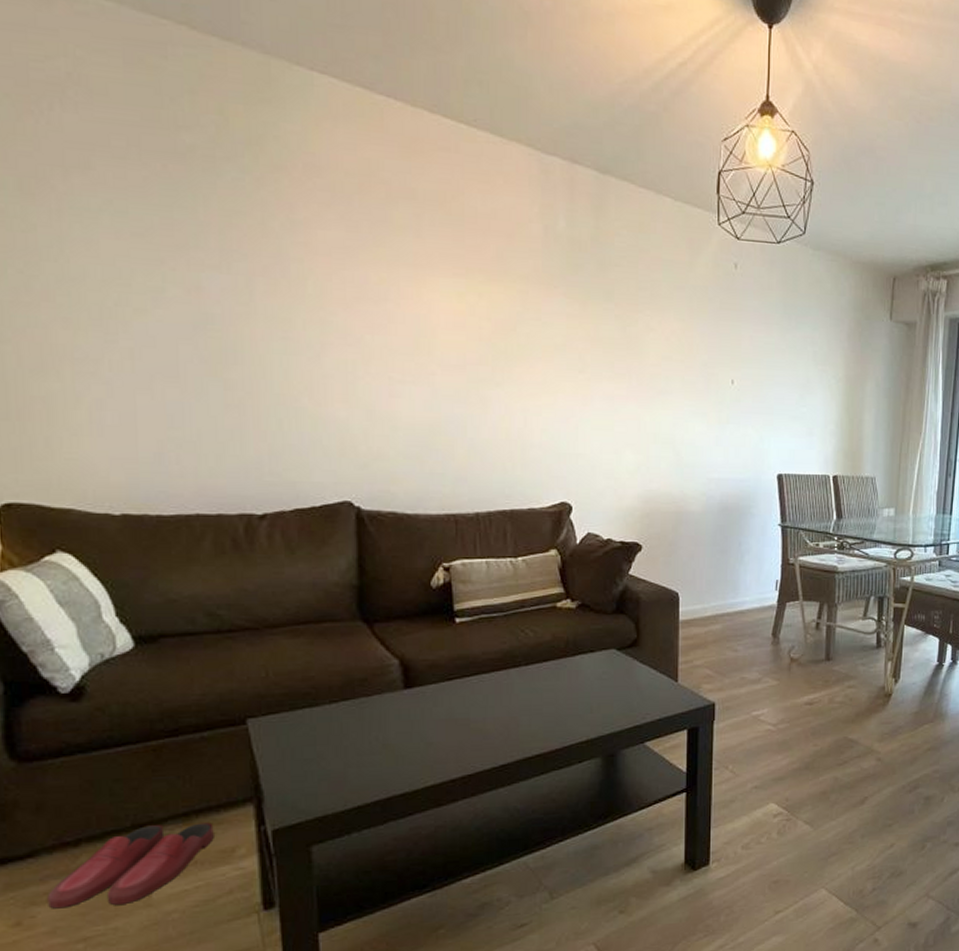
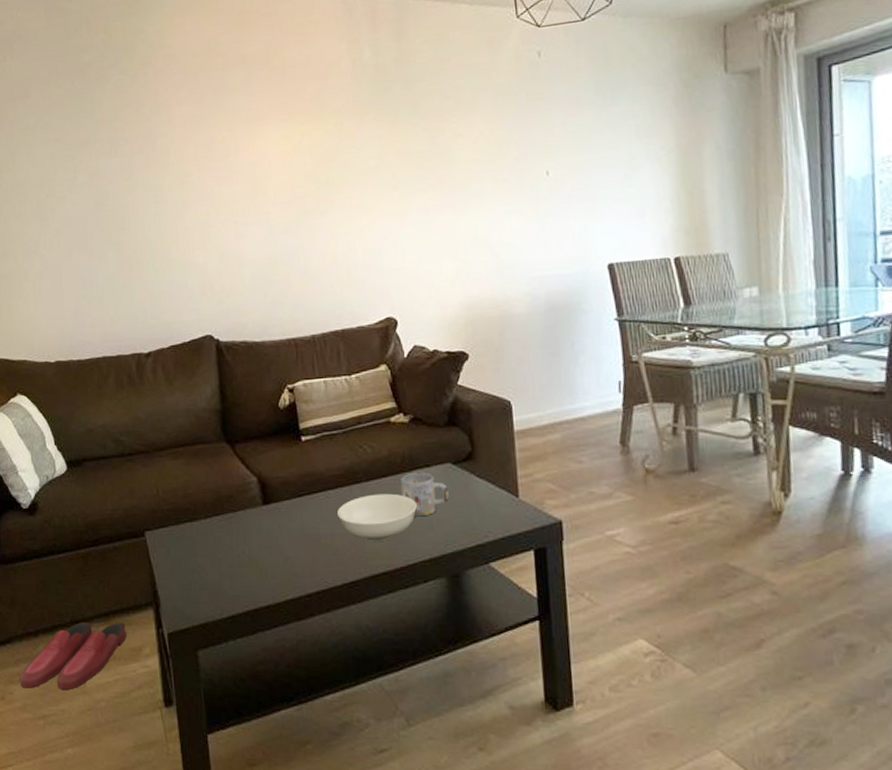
bowl: none [490,677,577,724] -> present [336,493,417,541]
mug: none [562,657,611,700] -> present [400,472,449,517]

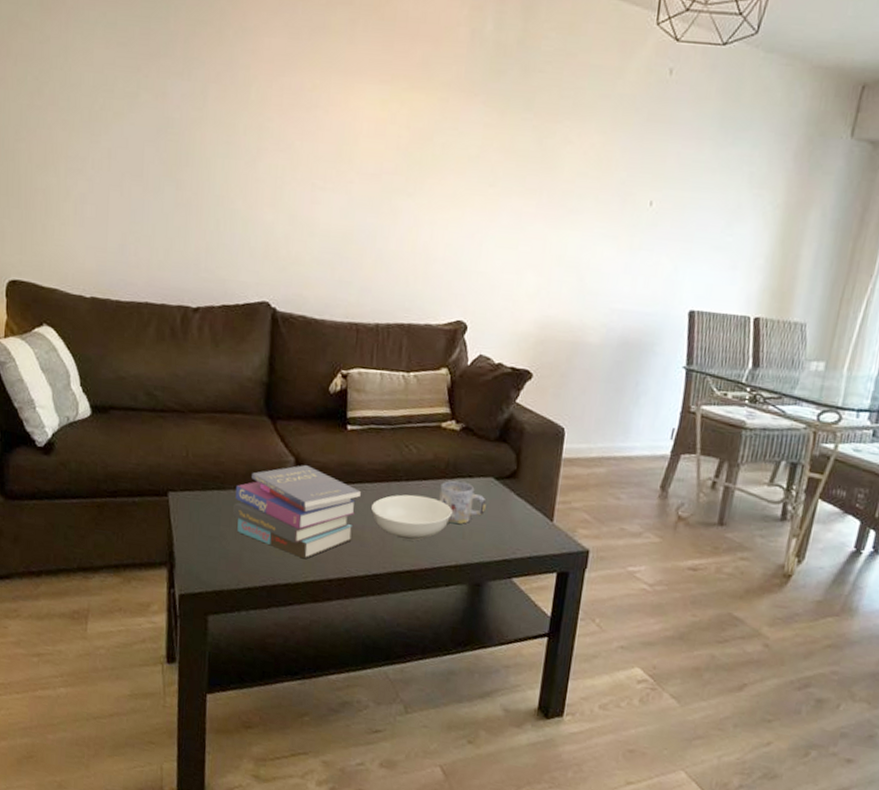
slippers: present [20,621,127,691] -> none [16,570,136,633]
books: none [207,482,325,577] -> present [233,464,361,559]

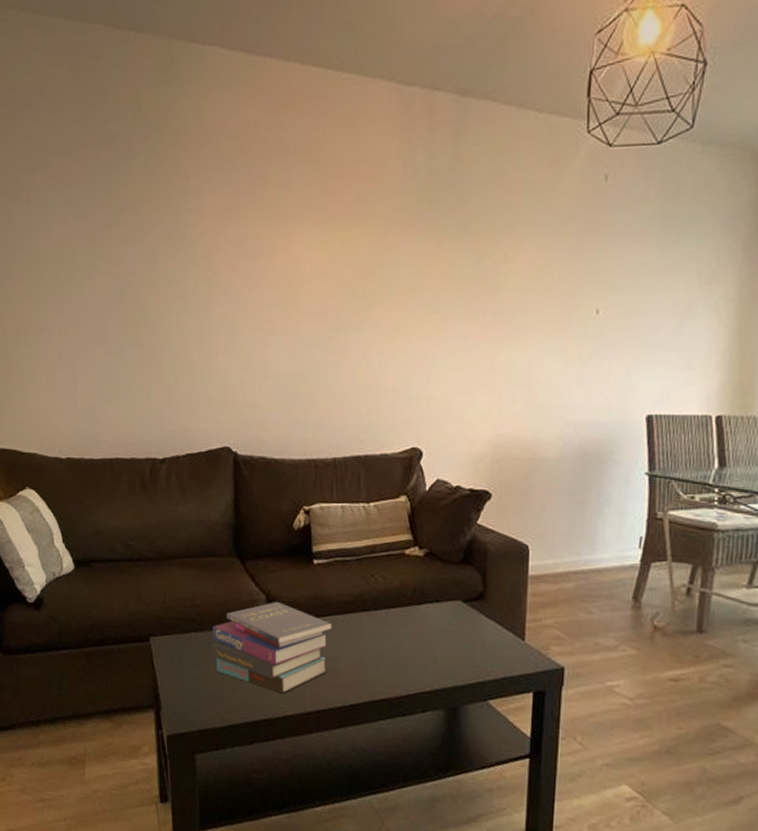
bowl: present [370,494,452,541] -> none [342,623,423,669]
mug: present [439,480,486,525] -> none [409,606,456,650]

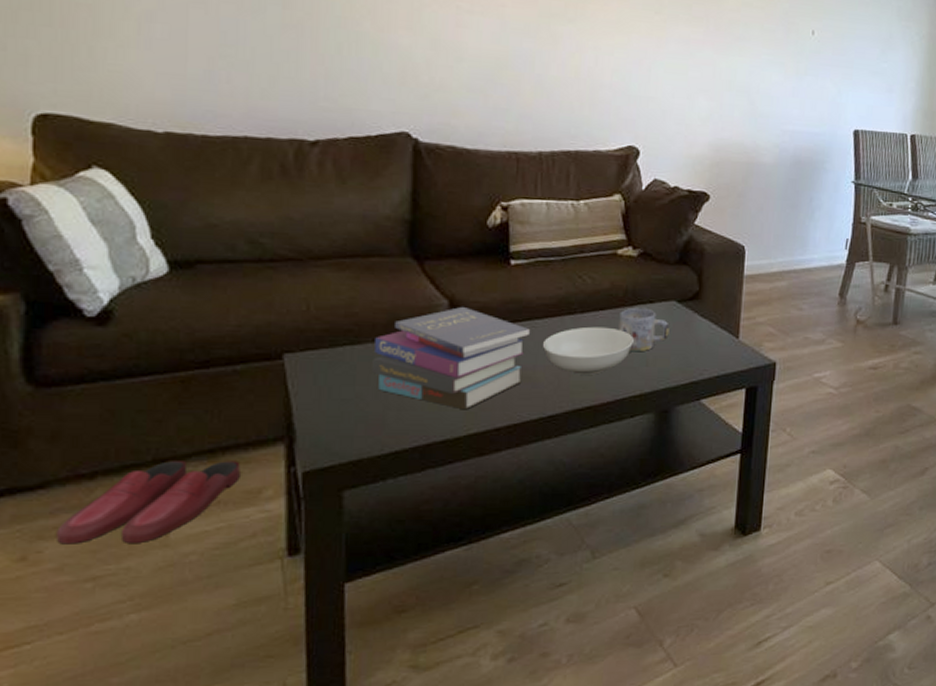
slippers: none [20,716,126,778] -> present [57,459,241,545]
bowl: none [342,623,423,669] -> present [542,326,634,375]
mug: none [409,606,456,650] -> present [619,307,670,352]

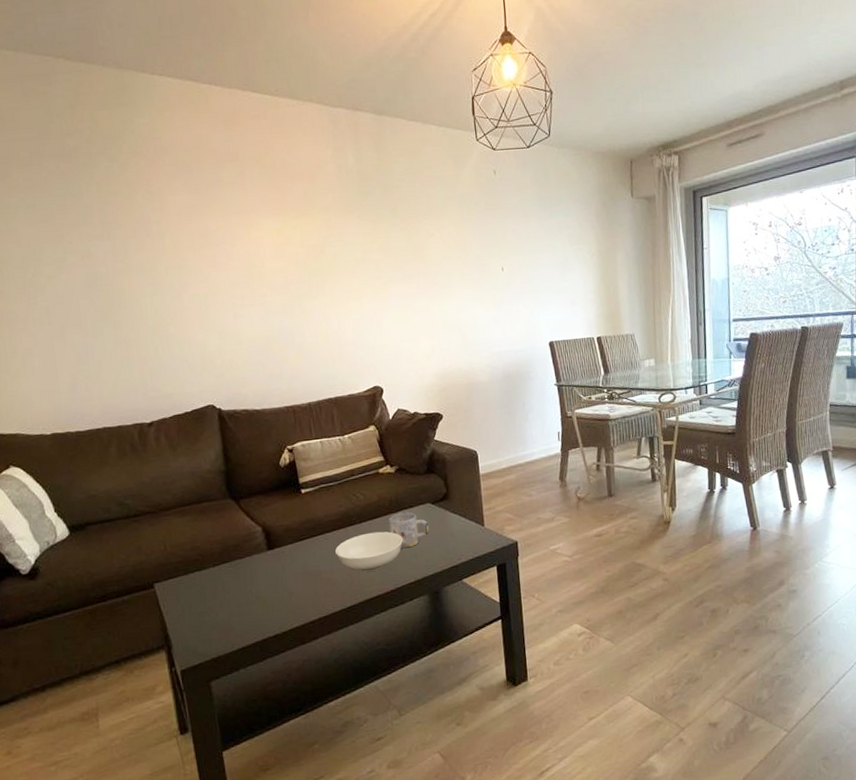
slippers: present [57,459,241,545] -> none [27,667,139,741]
books: present [372,306,530,410] -> none [215,530,325,610]

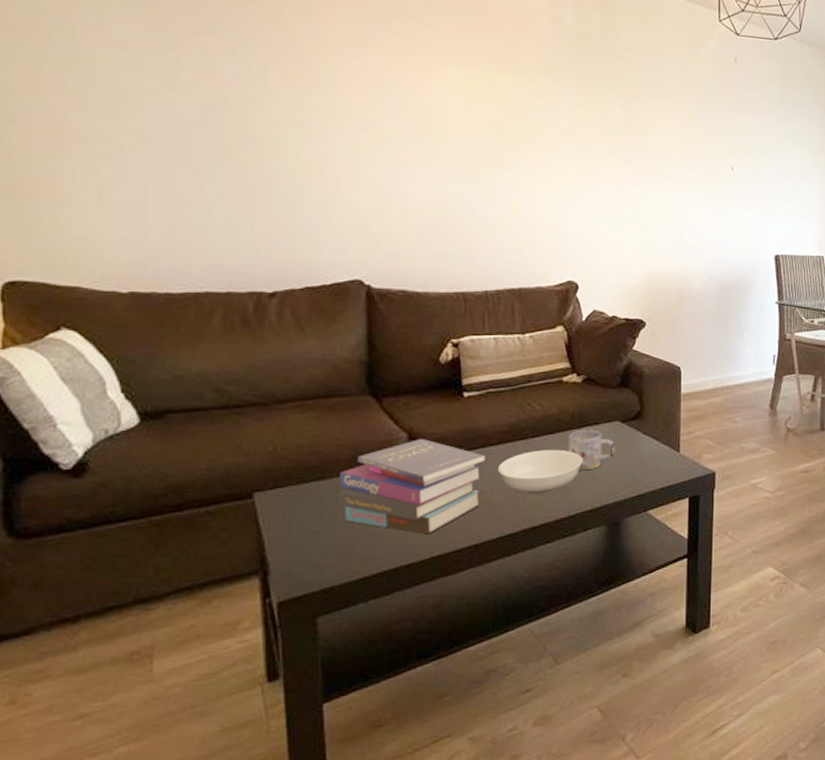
books: none [215,530,325,610] -> present [338,438,485,535]

